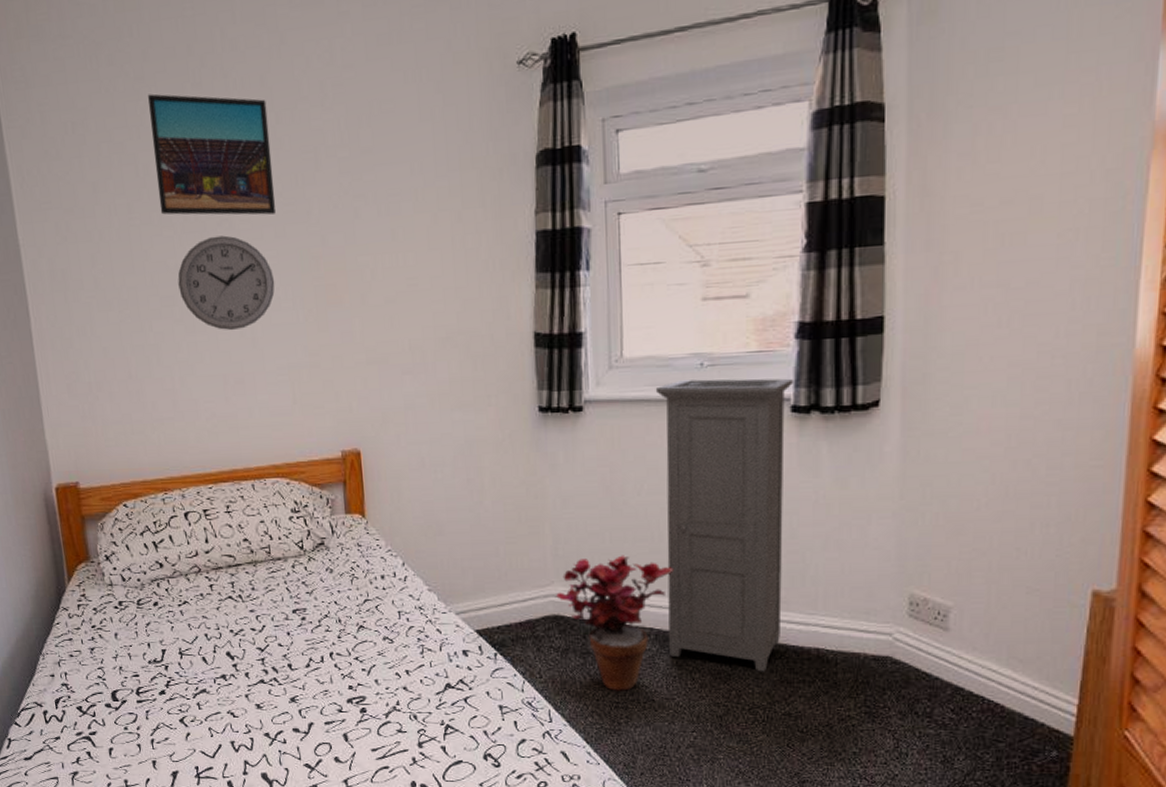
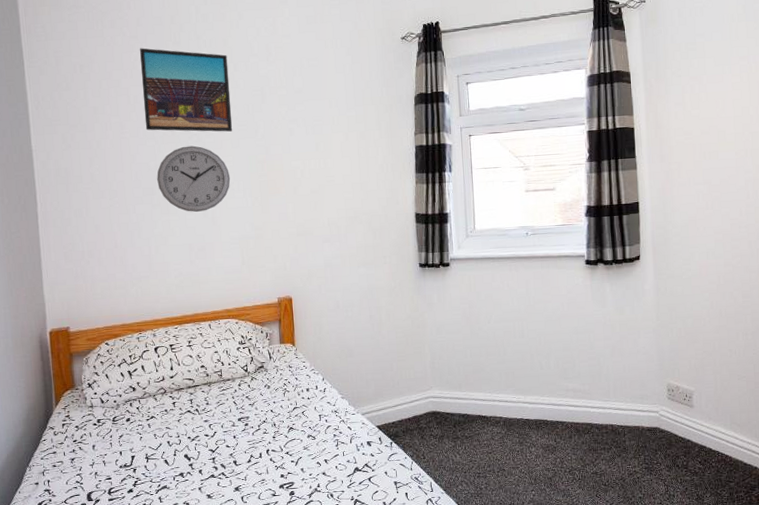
potted plant: present [556,555,674,691] -> none [434,366,514,465]
cabinet: present [655,378,793,672] -> none [497,242,587,444]

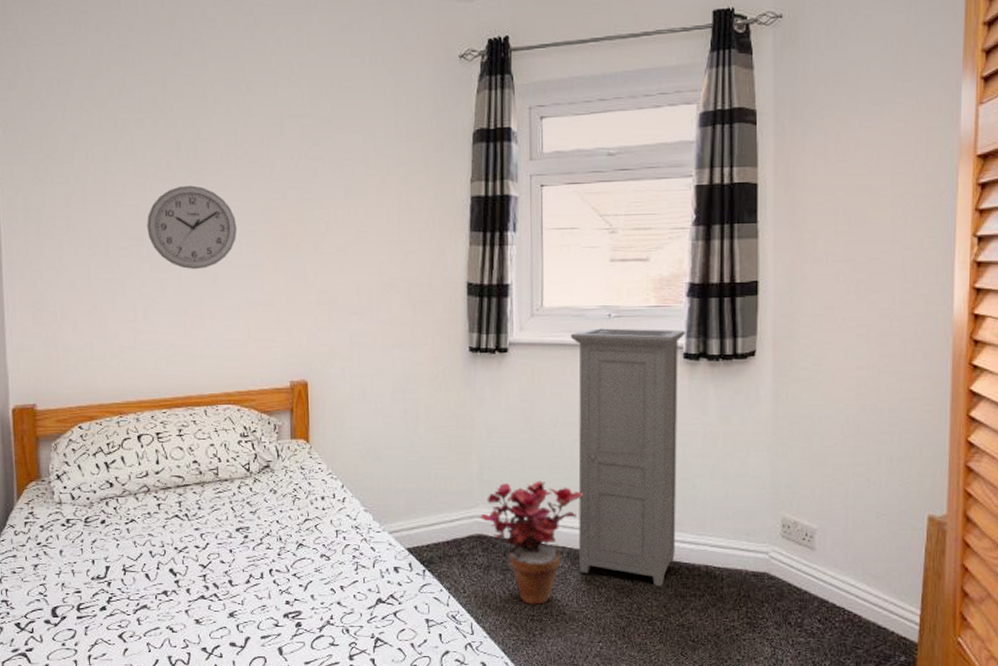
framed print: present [140,48,233,132] -> none [131,59,242,170]
potted plant: none [434,366,514,465] -> present [480,480,584,605]
cabinet: none [497,242,587,444] -> present [570,328,685,587]

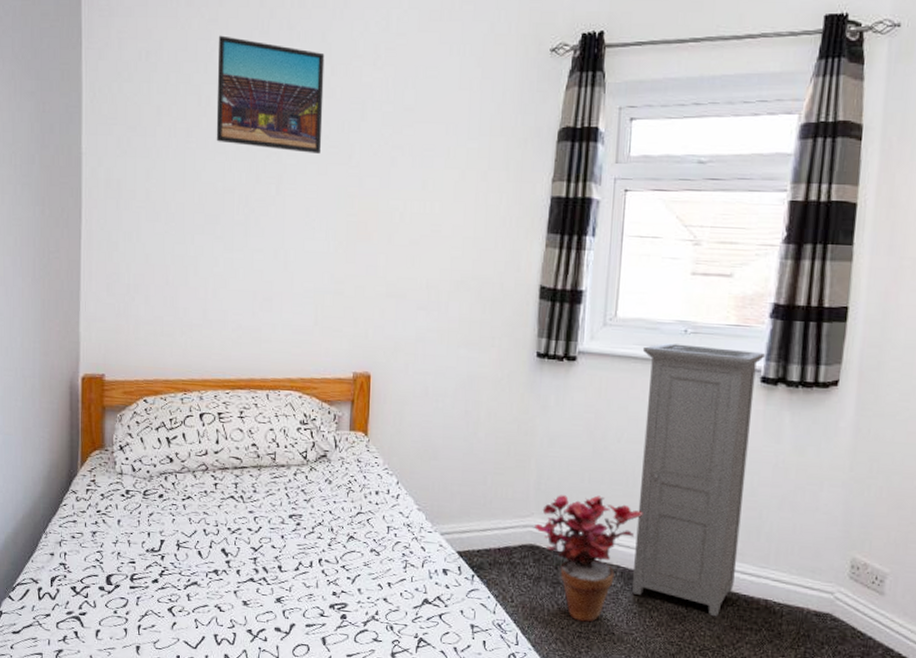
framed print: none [131,59,242,170] -> present [216,35,325,154]
wall clock: present [147,185,237,270] -> none [223,166,312,253]

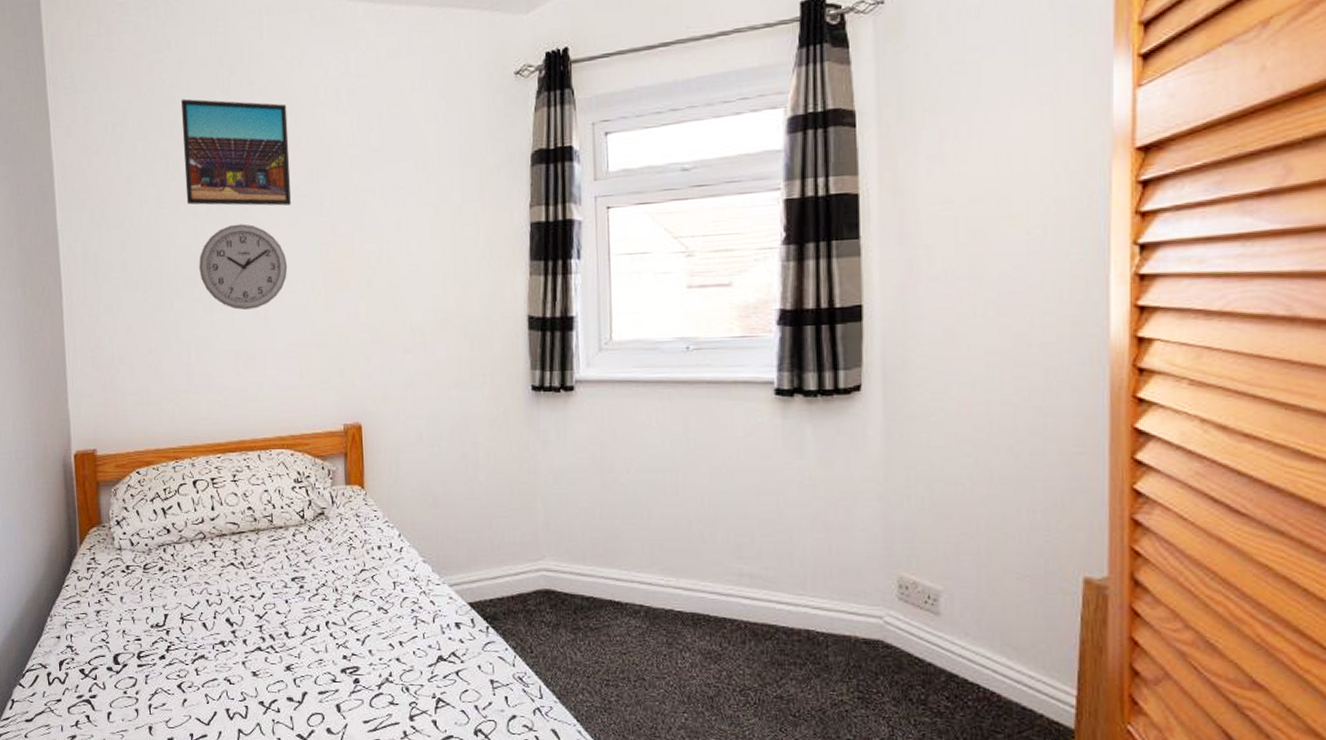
wall clock: none [223,166,312,253] -> present [199,224,288,311]
potted plant: present [534,495,643,622] -> none [547,531,663,669]
cabinet: present [631,343,765,617] -> none [643,362,776,653]

